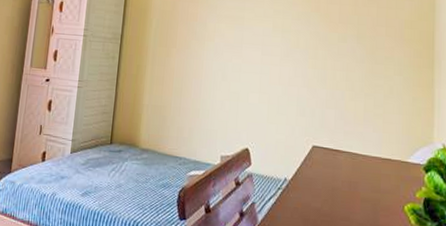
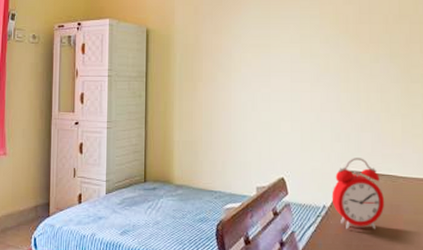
alarm clock: none [293,133,344,205] -> present [331,158,385,229]

